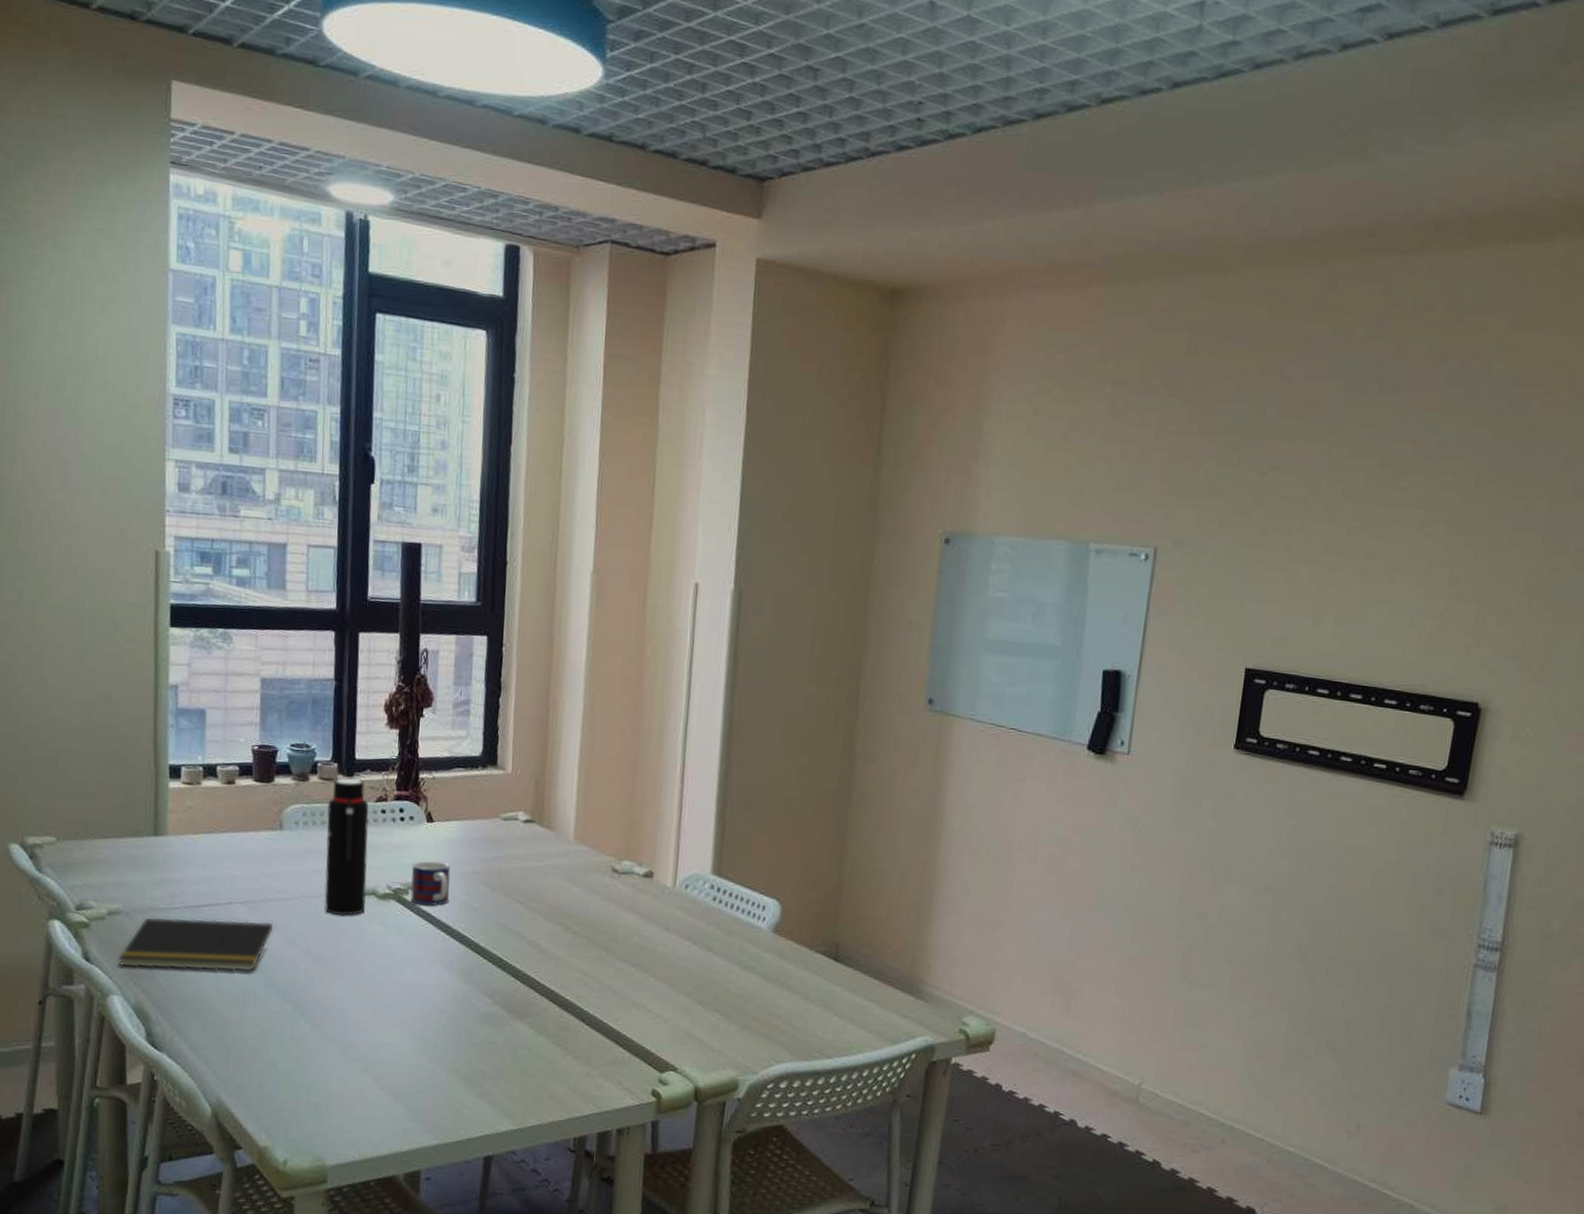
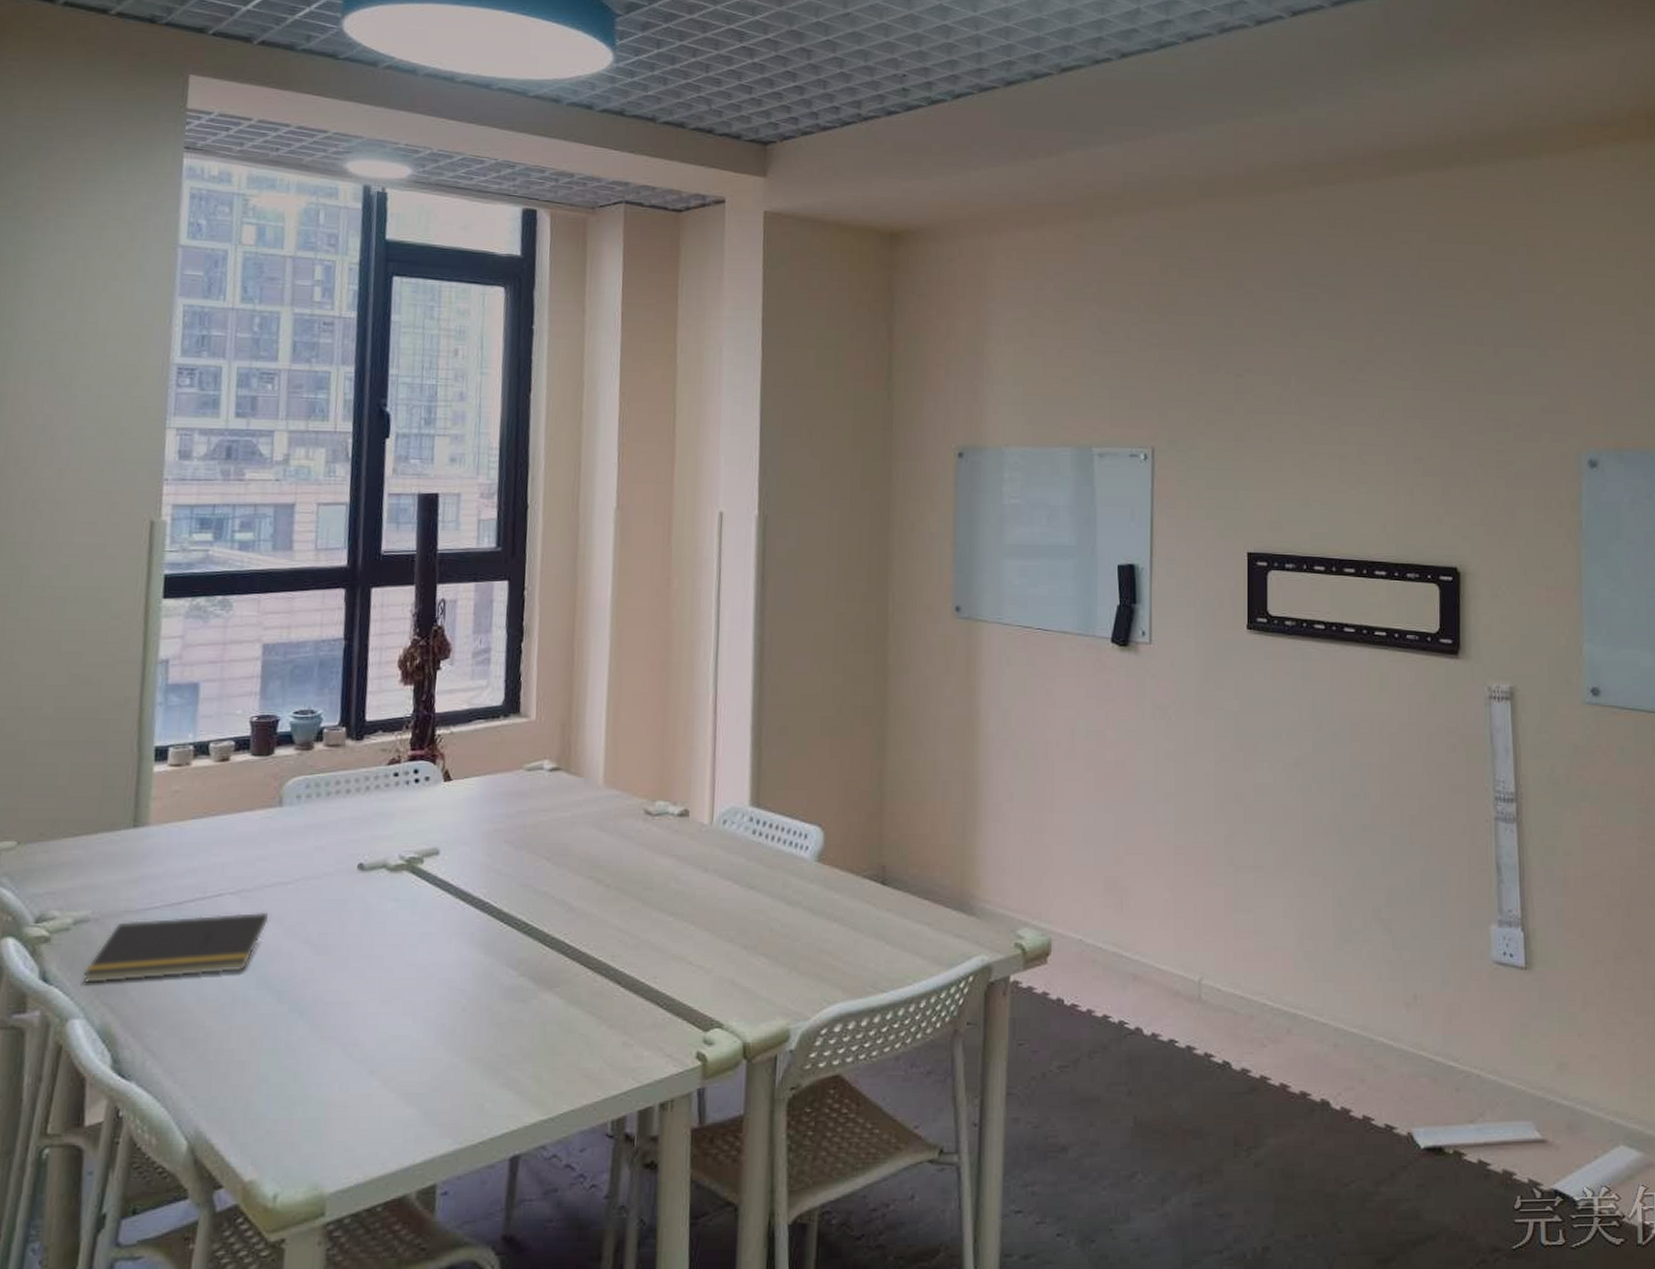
water bottle: present [324,777,369,916] -> none [328,742,380,896]
mug: present [410,860,451,906] -> none [425,823,470,873]

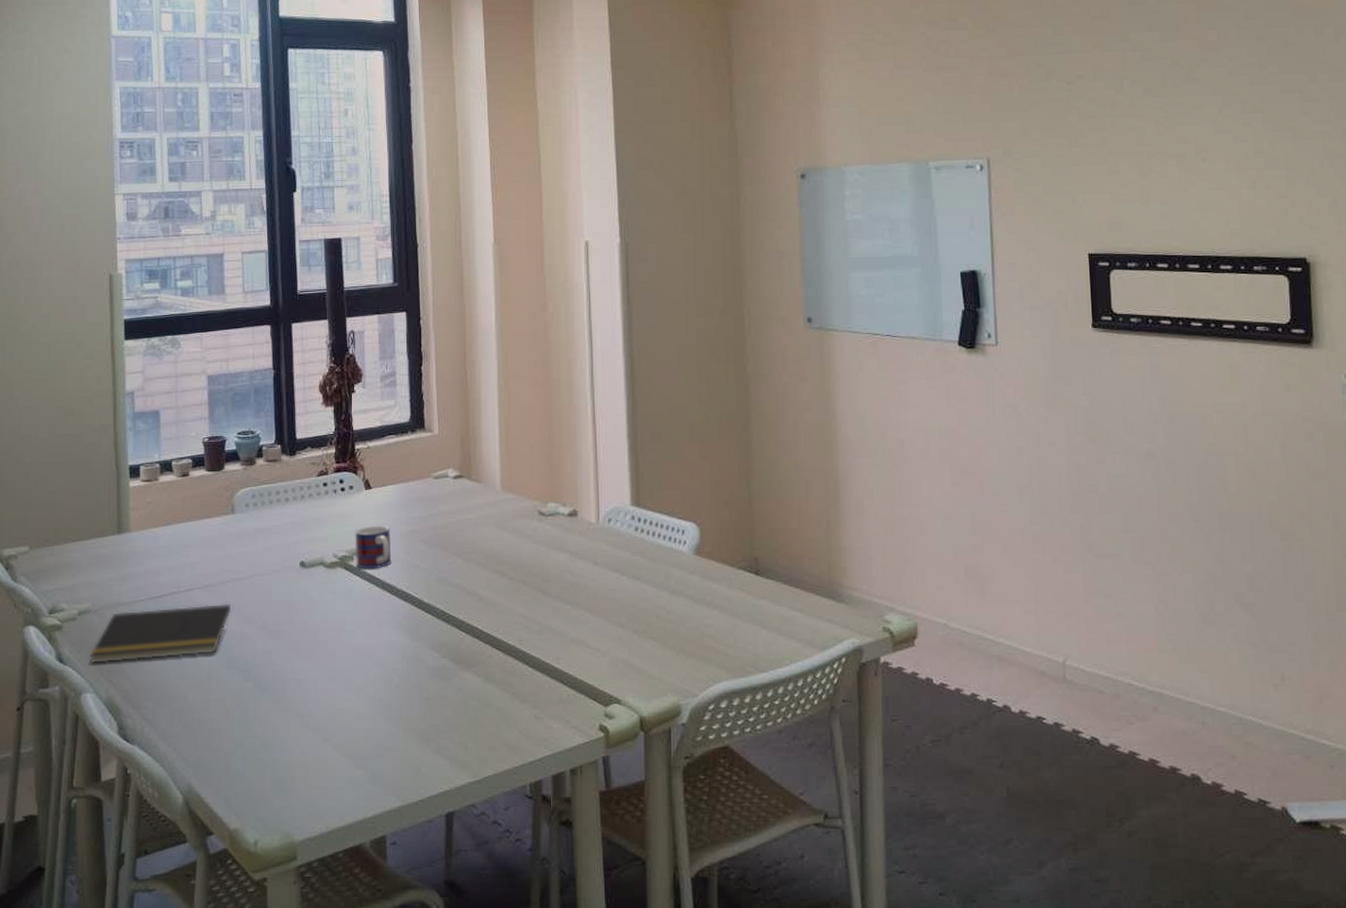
mug: none [425,823,470,873] -> present [355,526,392,569]

